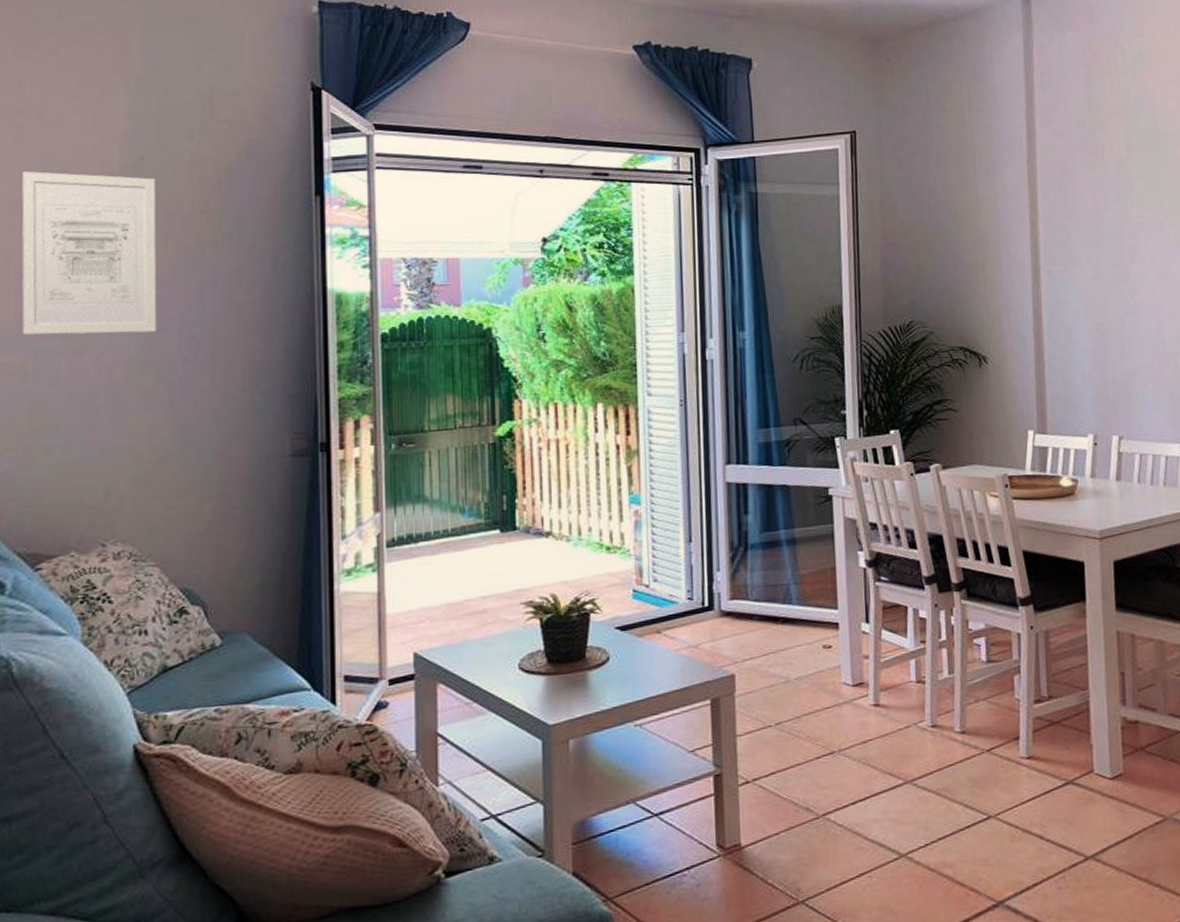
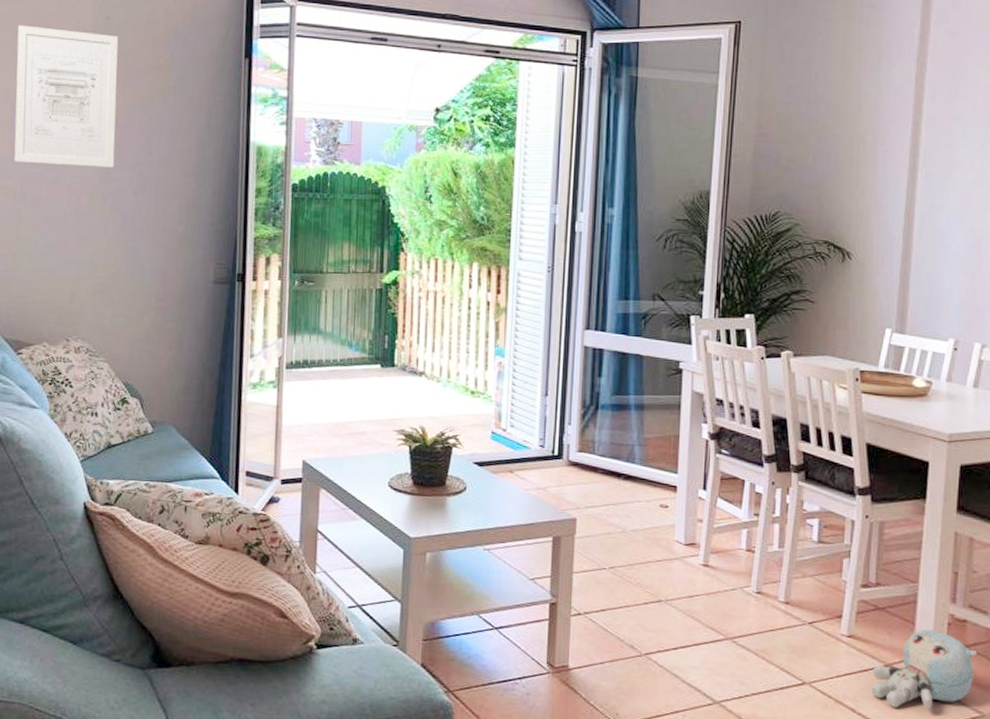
plush toy: none [1055,735,1153,827] -> present [871,628,978,709]

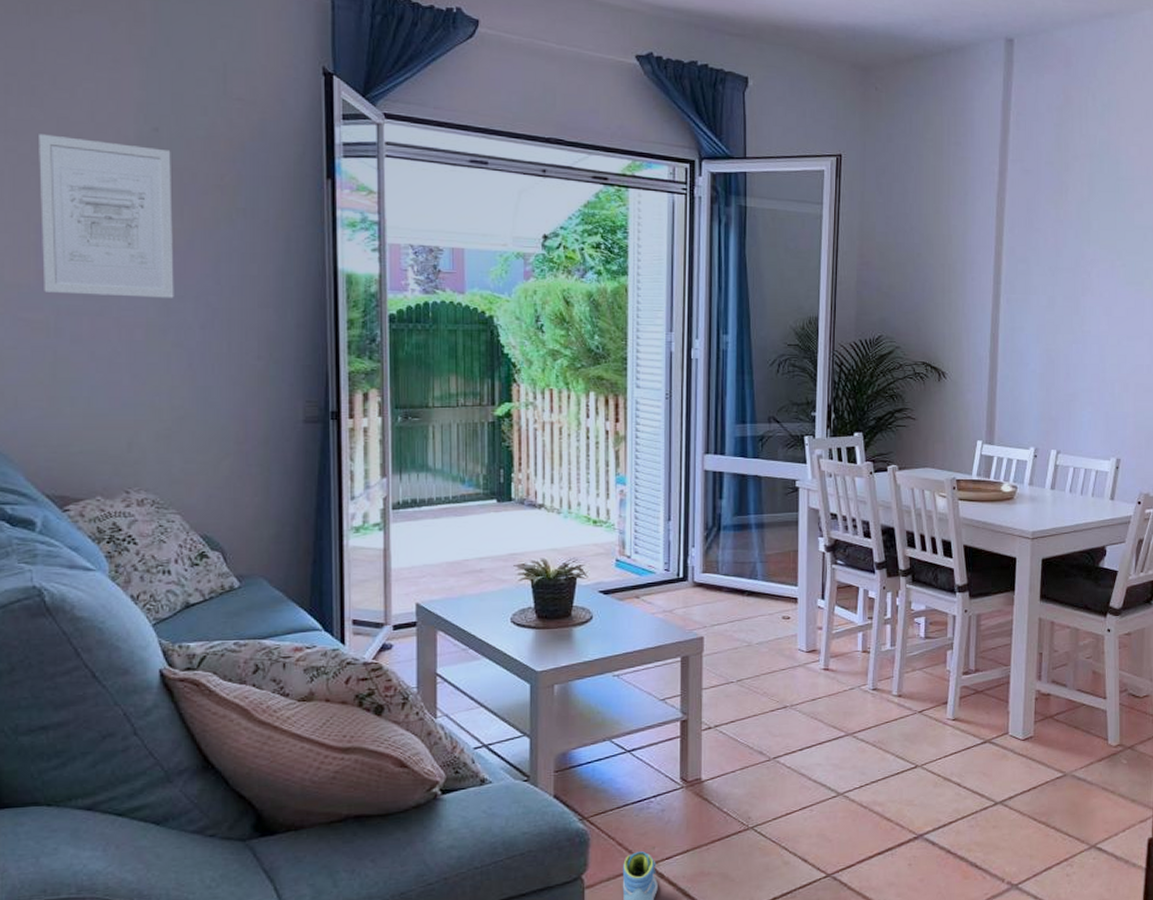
plush toy: present [871,628,978,709] -> none [974,704,1060,778]

